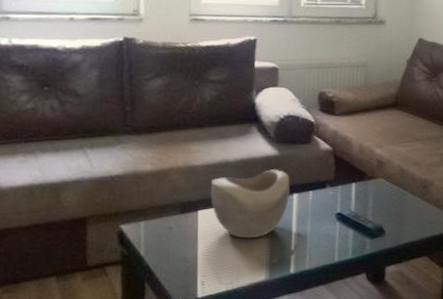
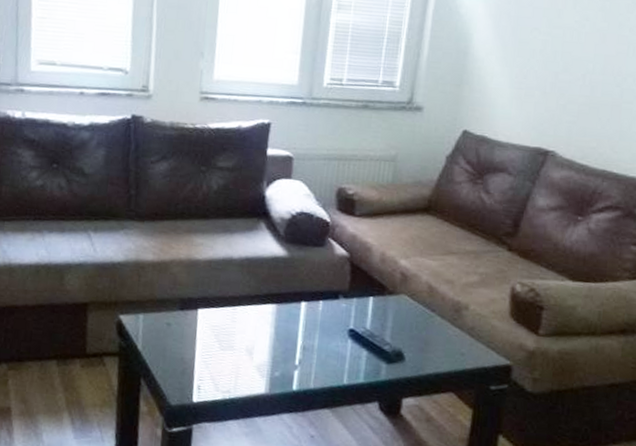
decorative bowl: present [211,170,291,239] -> none [212,272,299,347]

